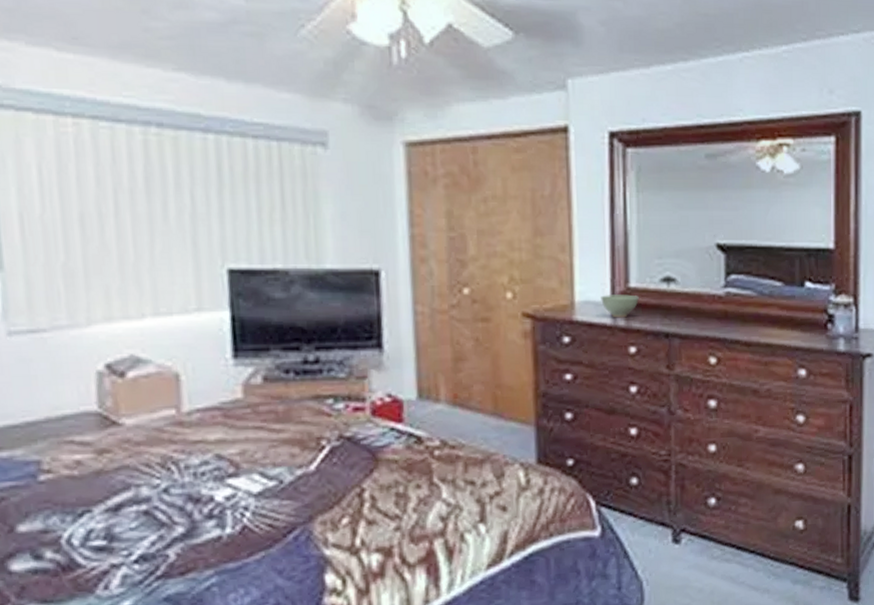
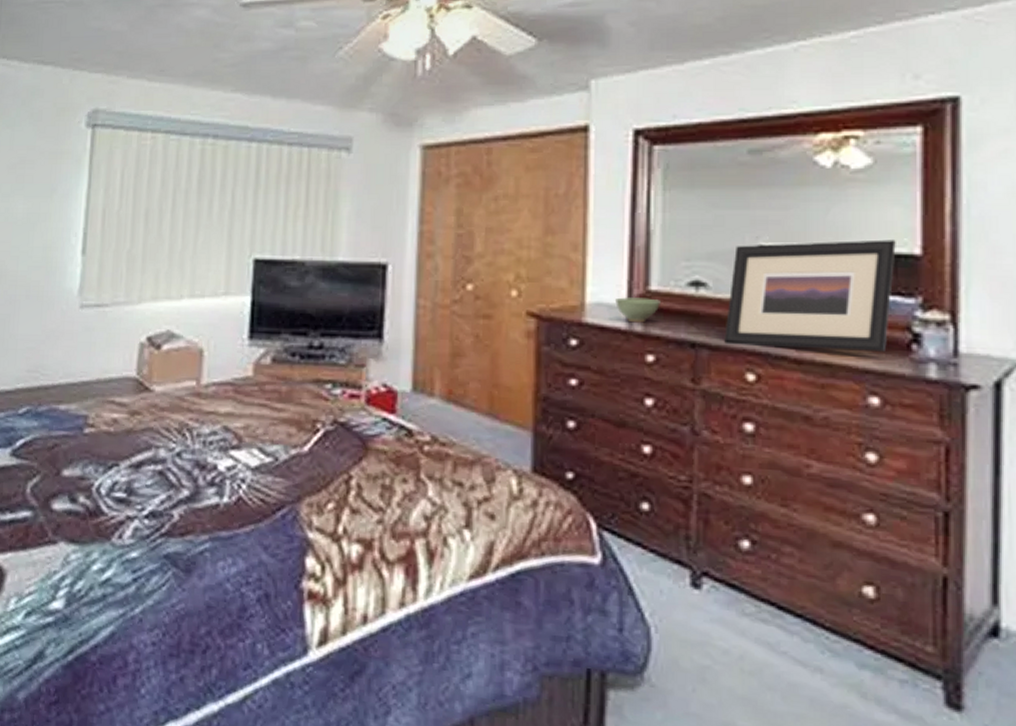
picture frame: none [691,236,817,333] -> present [724,239,896,353]

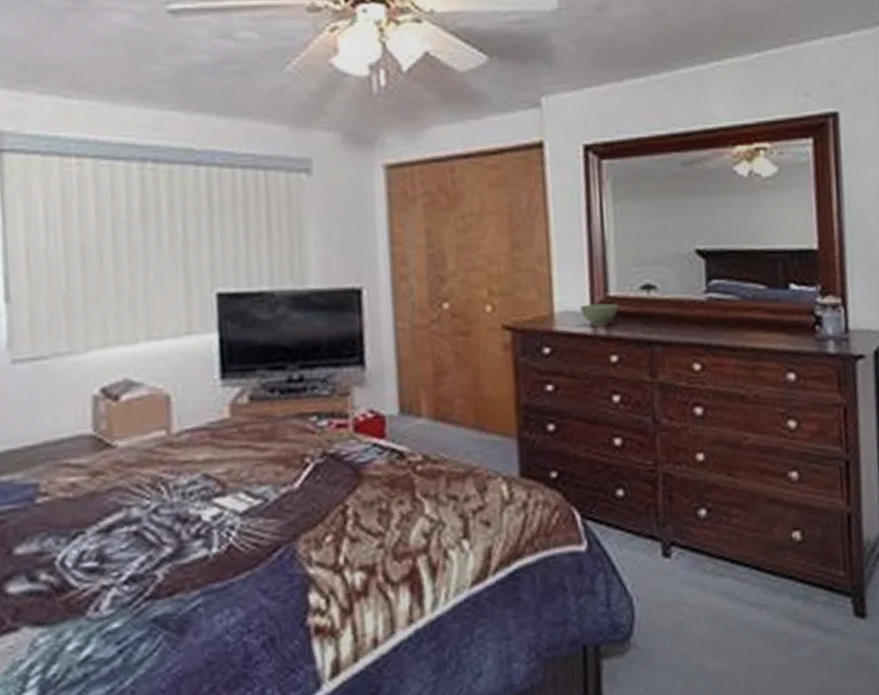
picture frame: present [724,239,896,353] -> none [673,237,800,340]

